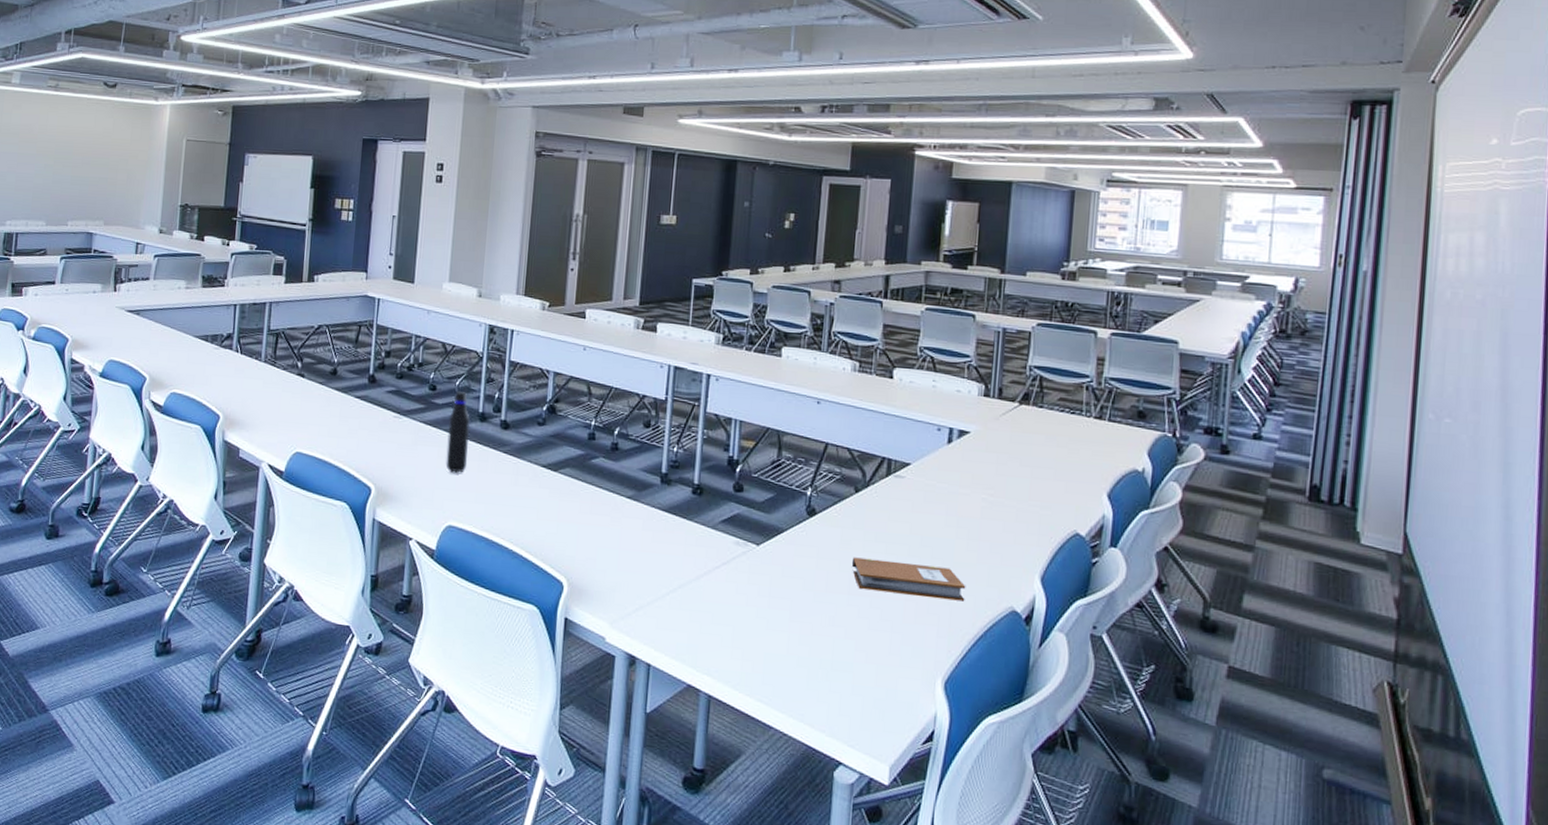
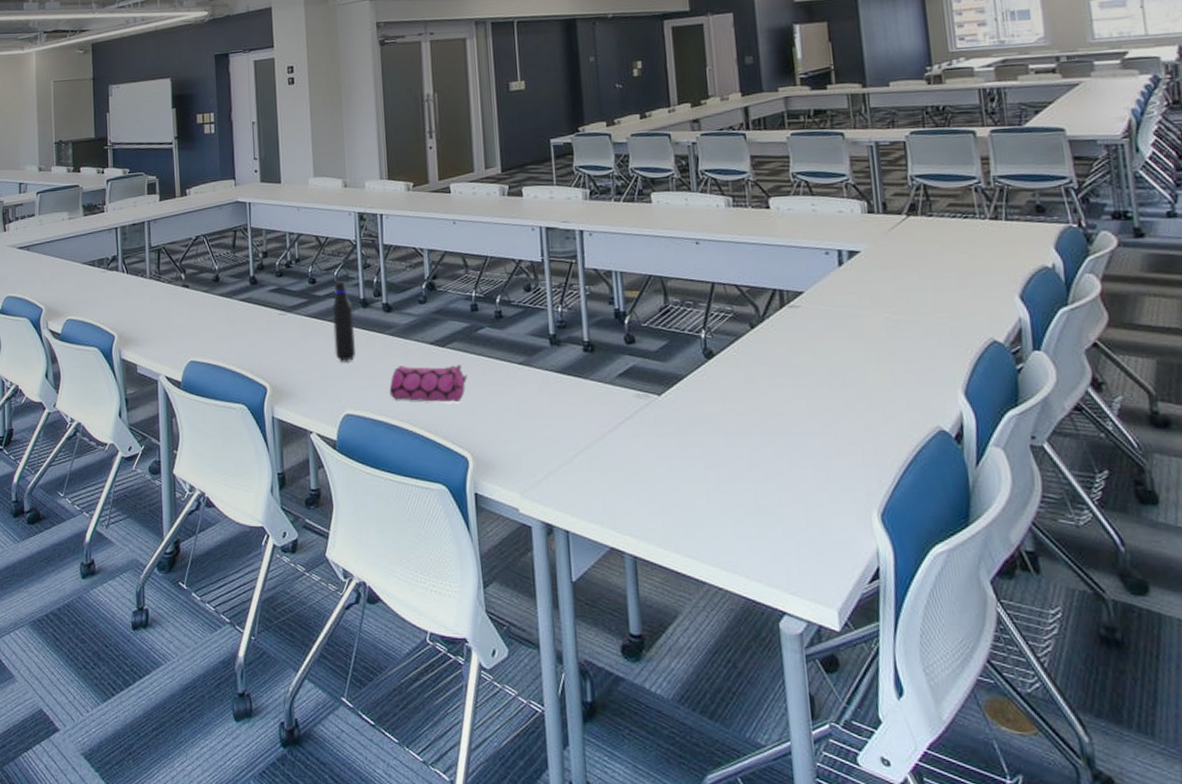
pencil case: none [495,484,575,528] -> present [389,364,467,403]
notebook: present [851,557,966,602] -> none [759,394,887,428]

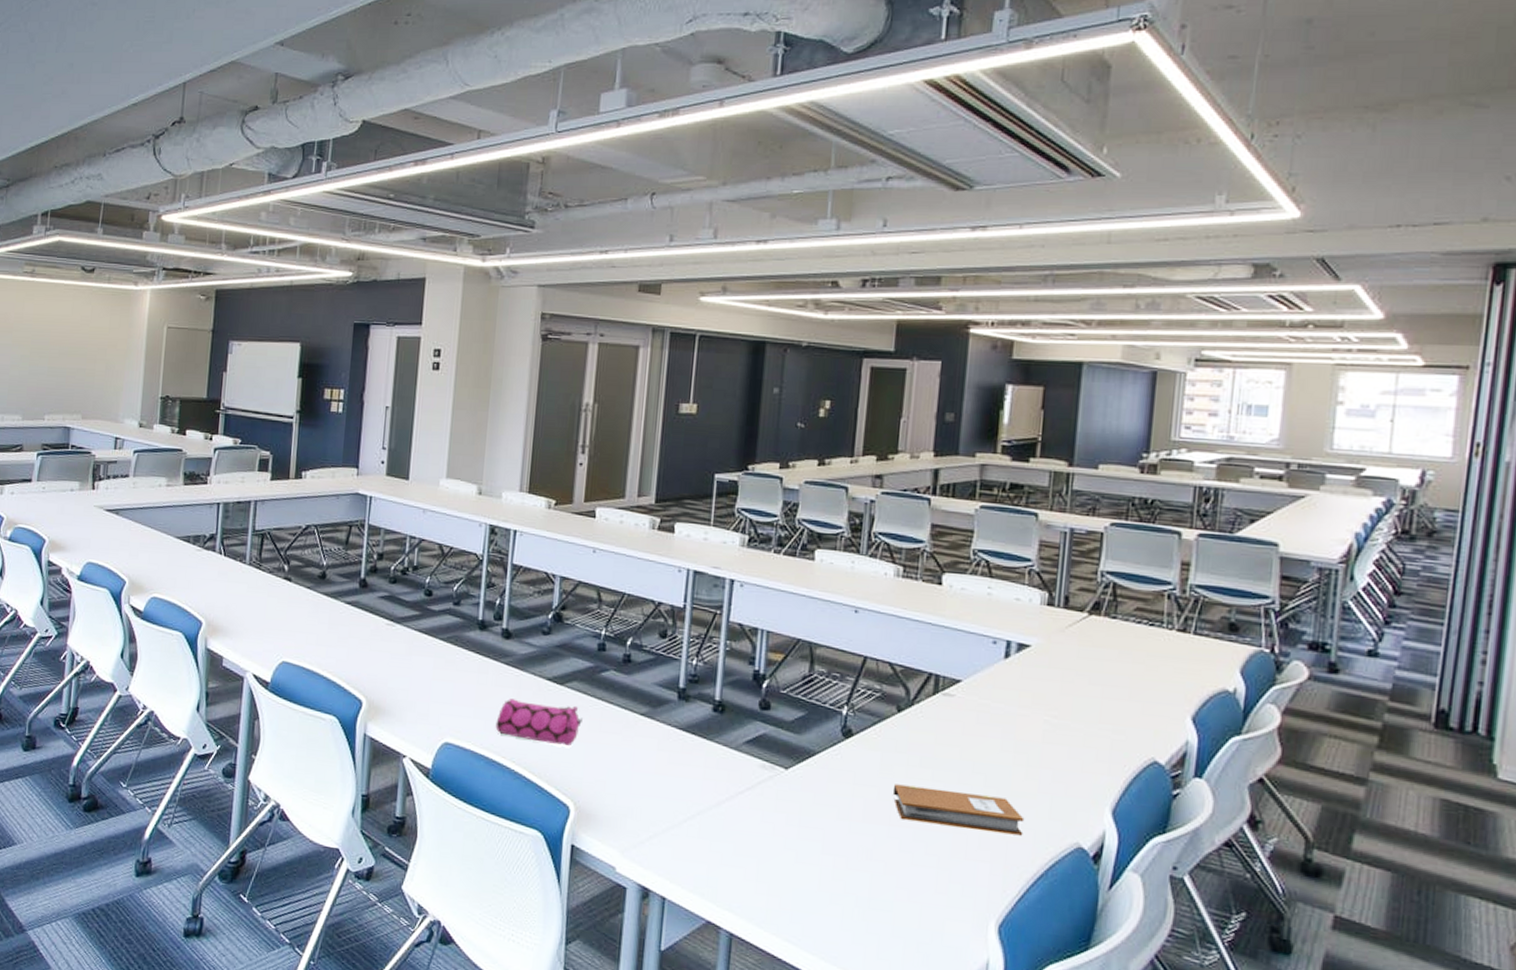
water bottle: present [332,281,356,361] -> none [442,597,469,686]
notebook: none [759,394,887,428] -> present [892,784,1025,836]

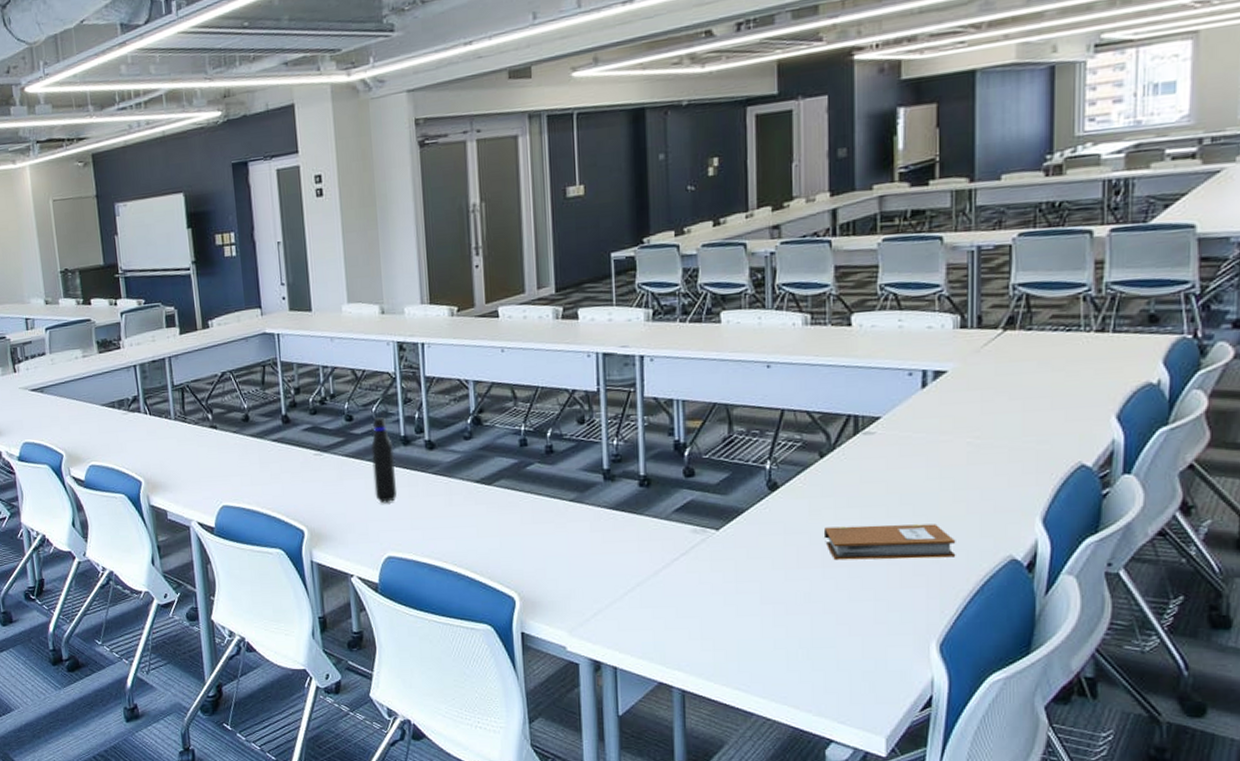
water bottle: none [442,597,469,686] -> present [371,417,398,503]
pencil case: present [495,698,583,747] -> none [432,502,515,542]

